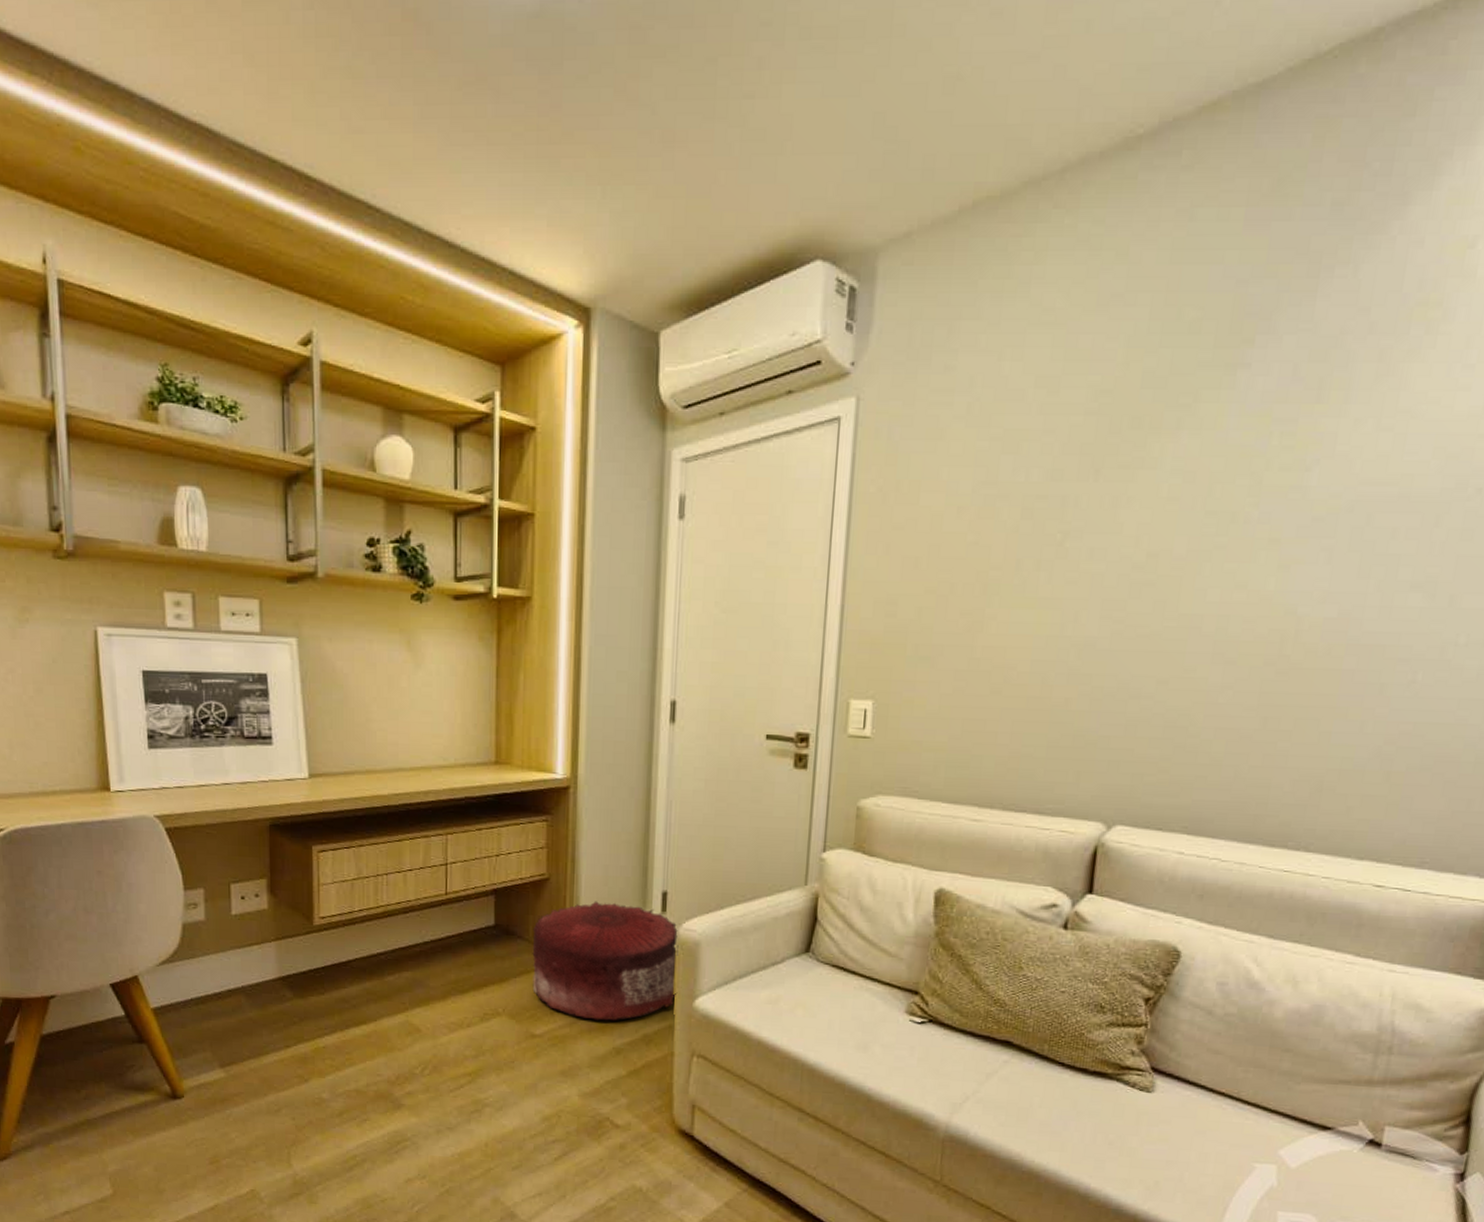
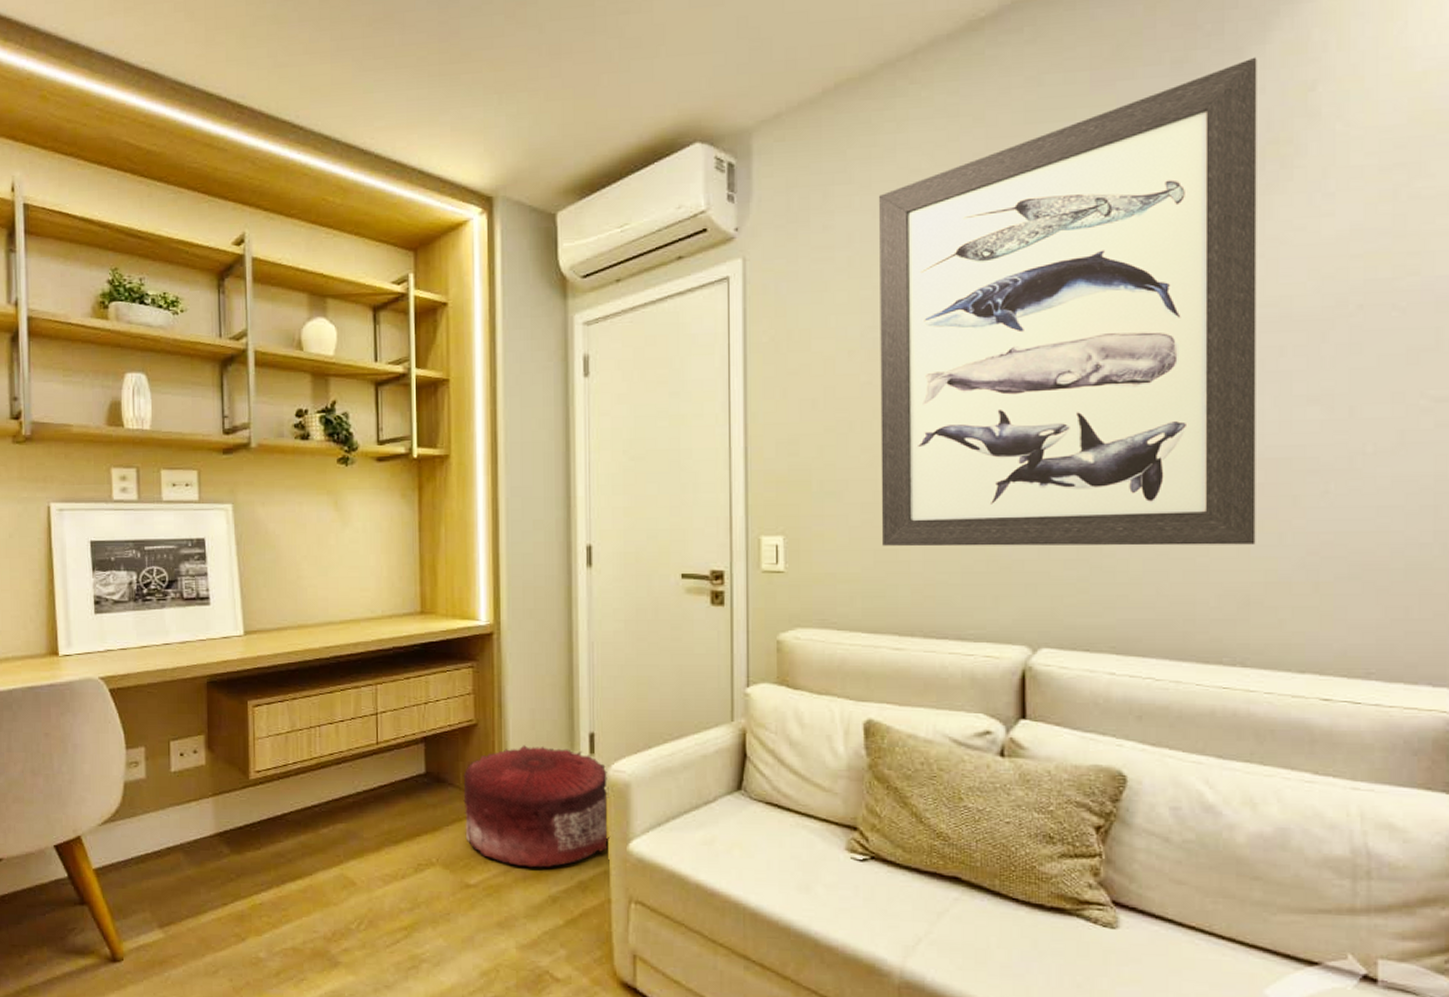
wall art: none [972,204,1422,731] -> present [878,57,1257,547]

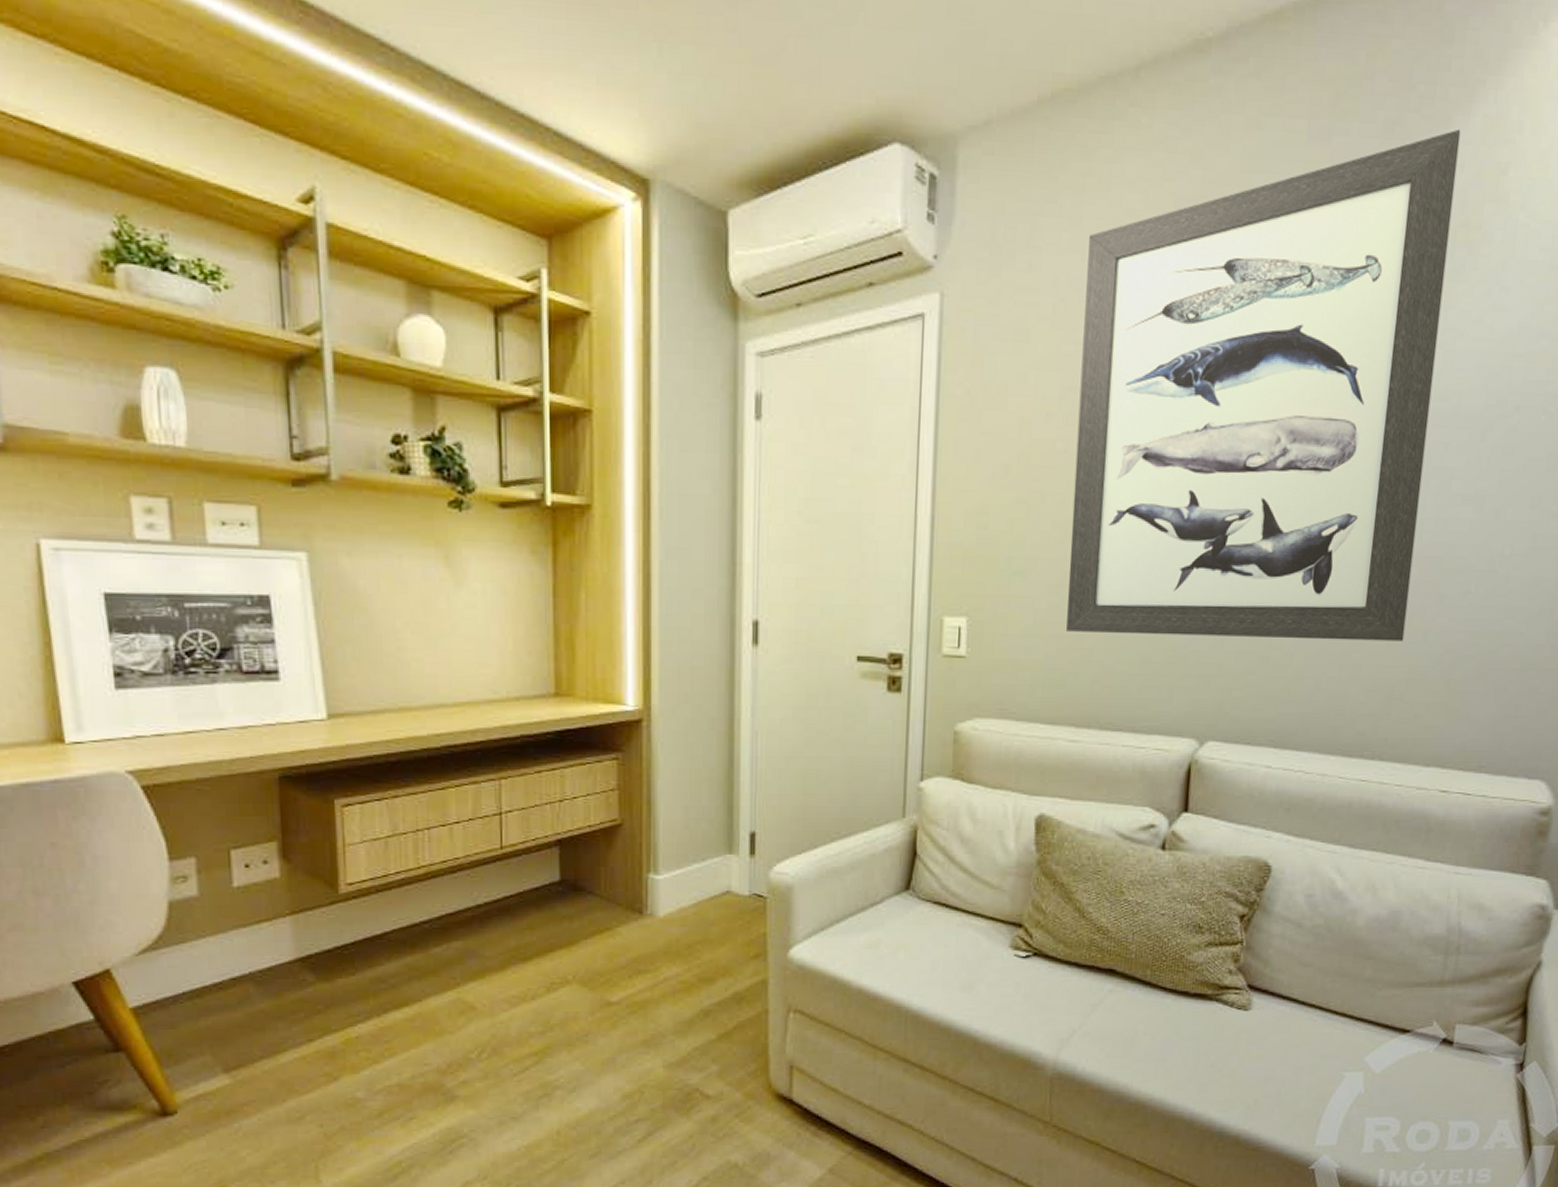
pouf: present [463,745,611,868] -> none [605,847,770,980]

